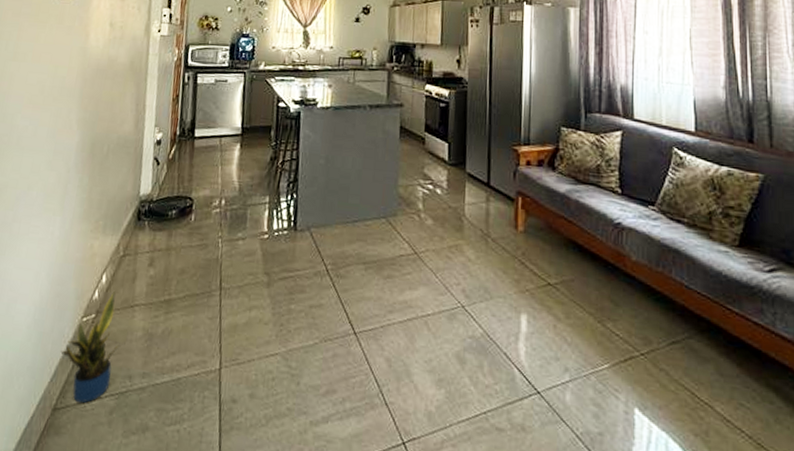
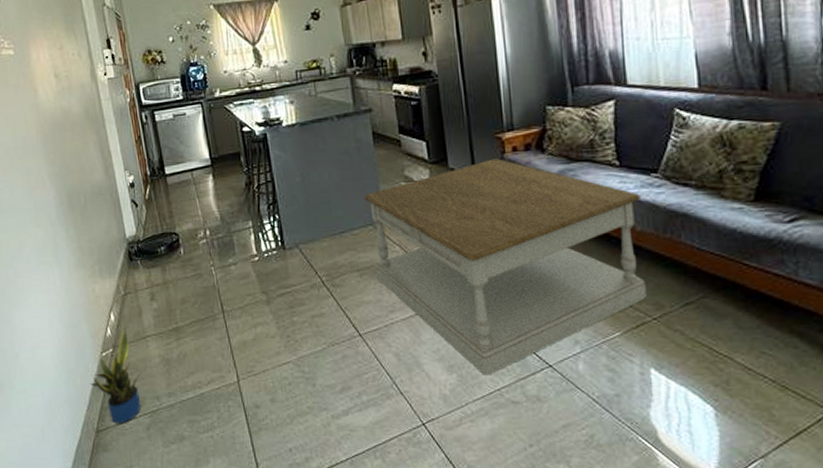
coffee table: none [380,169,638,395] -> present [363,158,646,375]

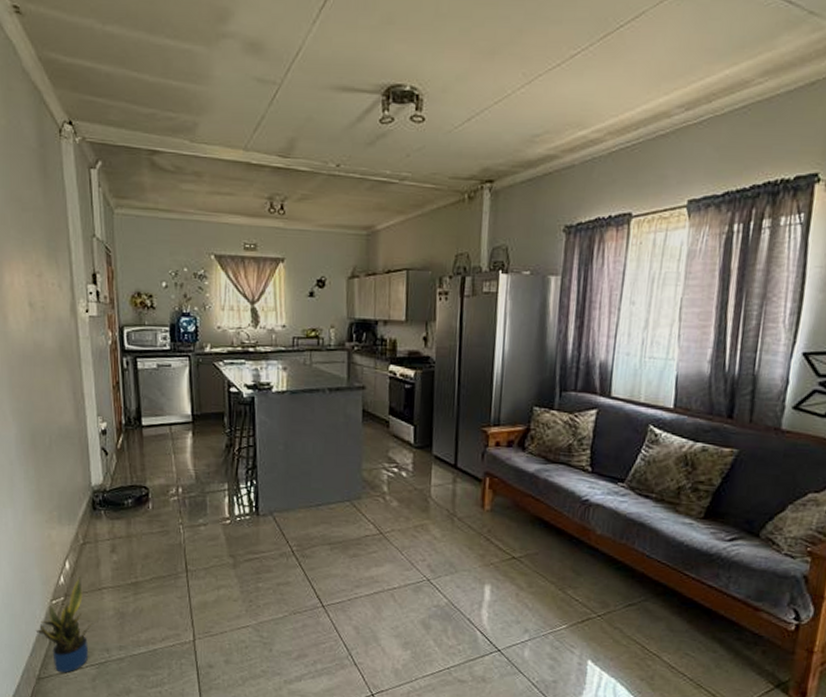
coffee table: present [363,158,646,375] -> none [344,451,605,655]

